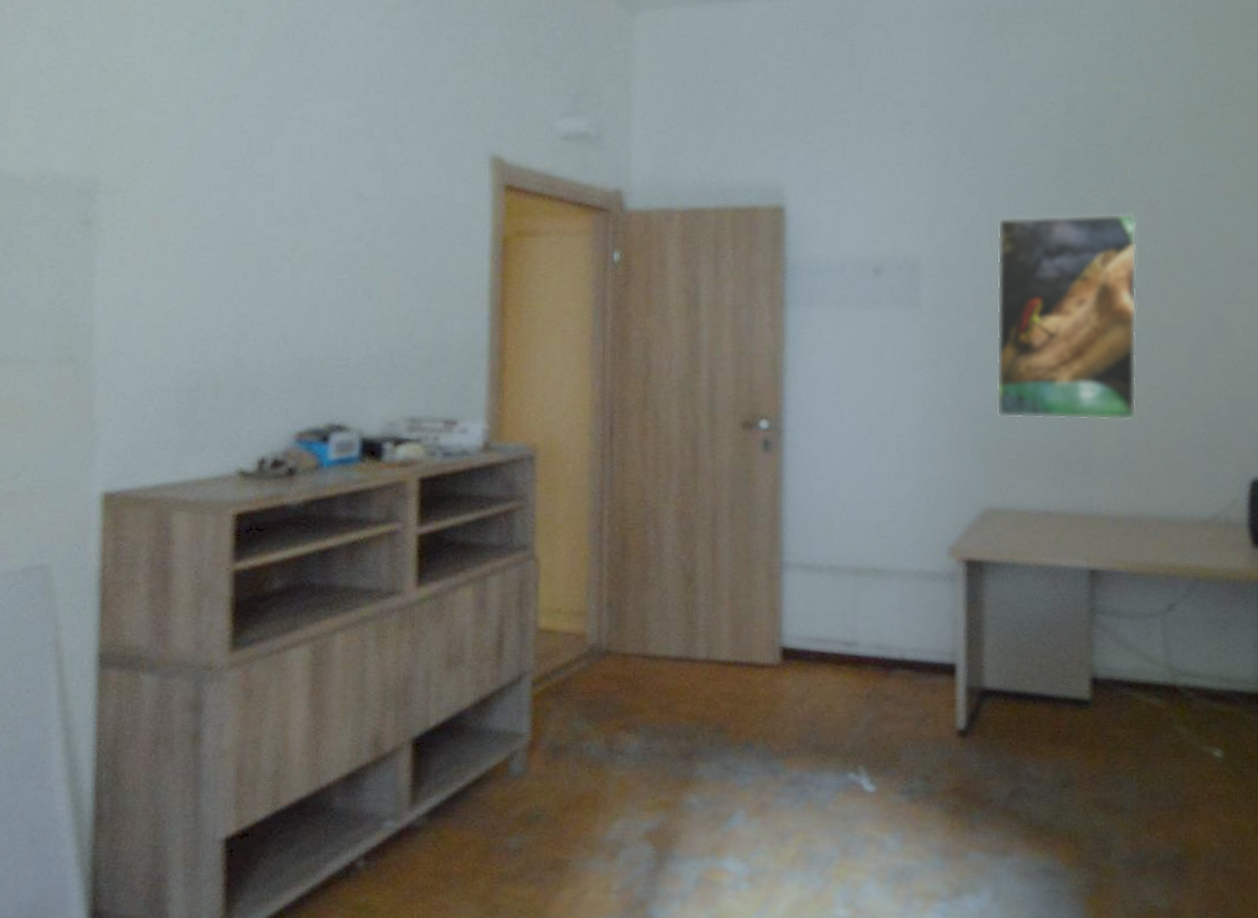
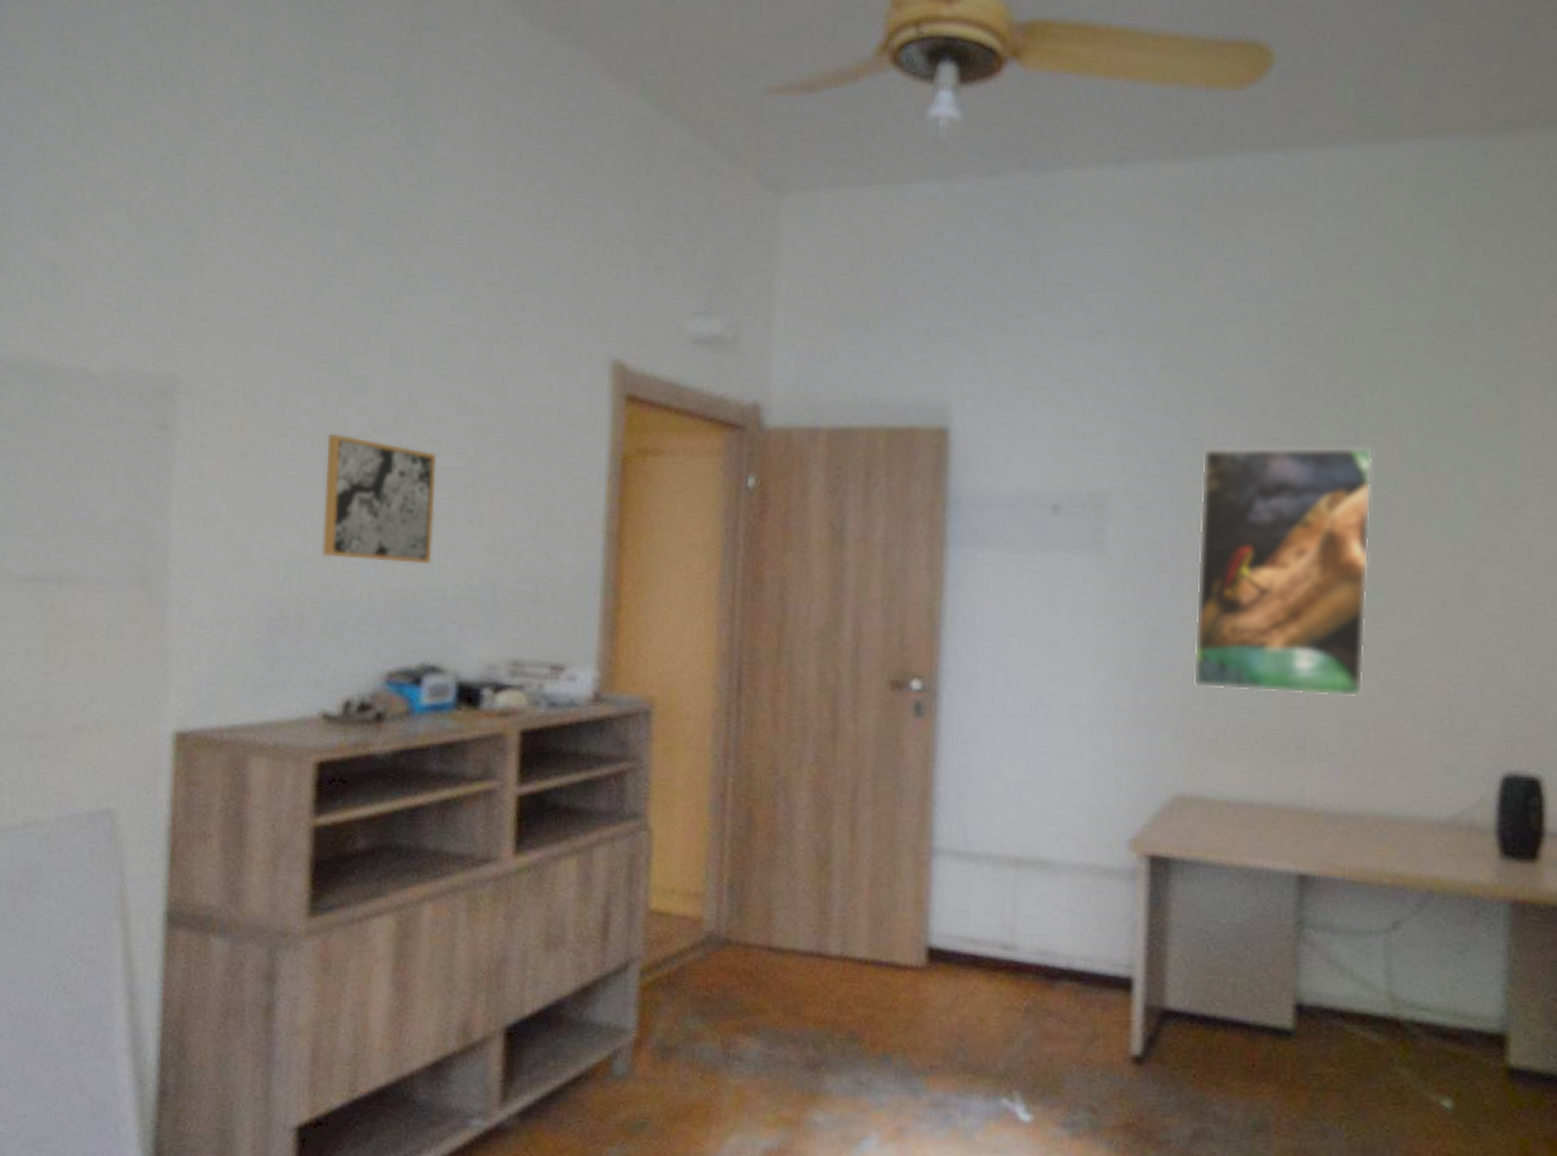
wall art: none [234,224,337,337] -> present [321,433,437,564]

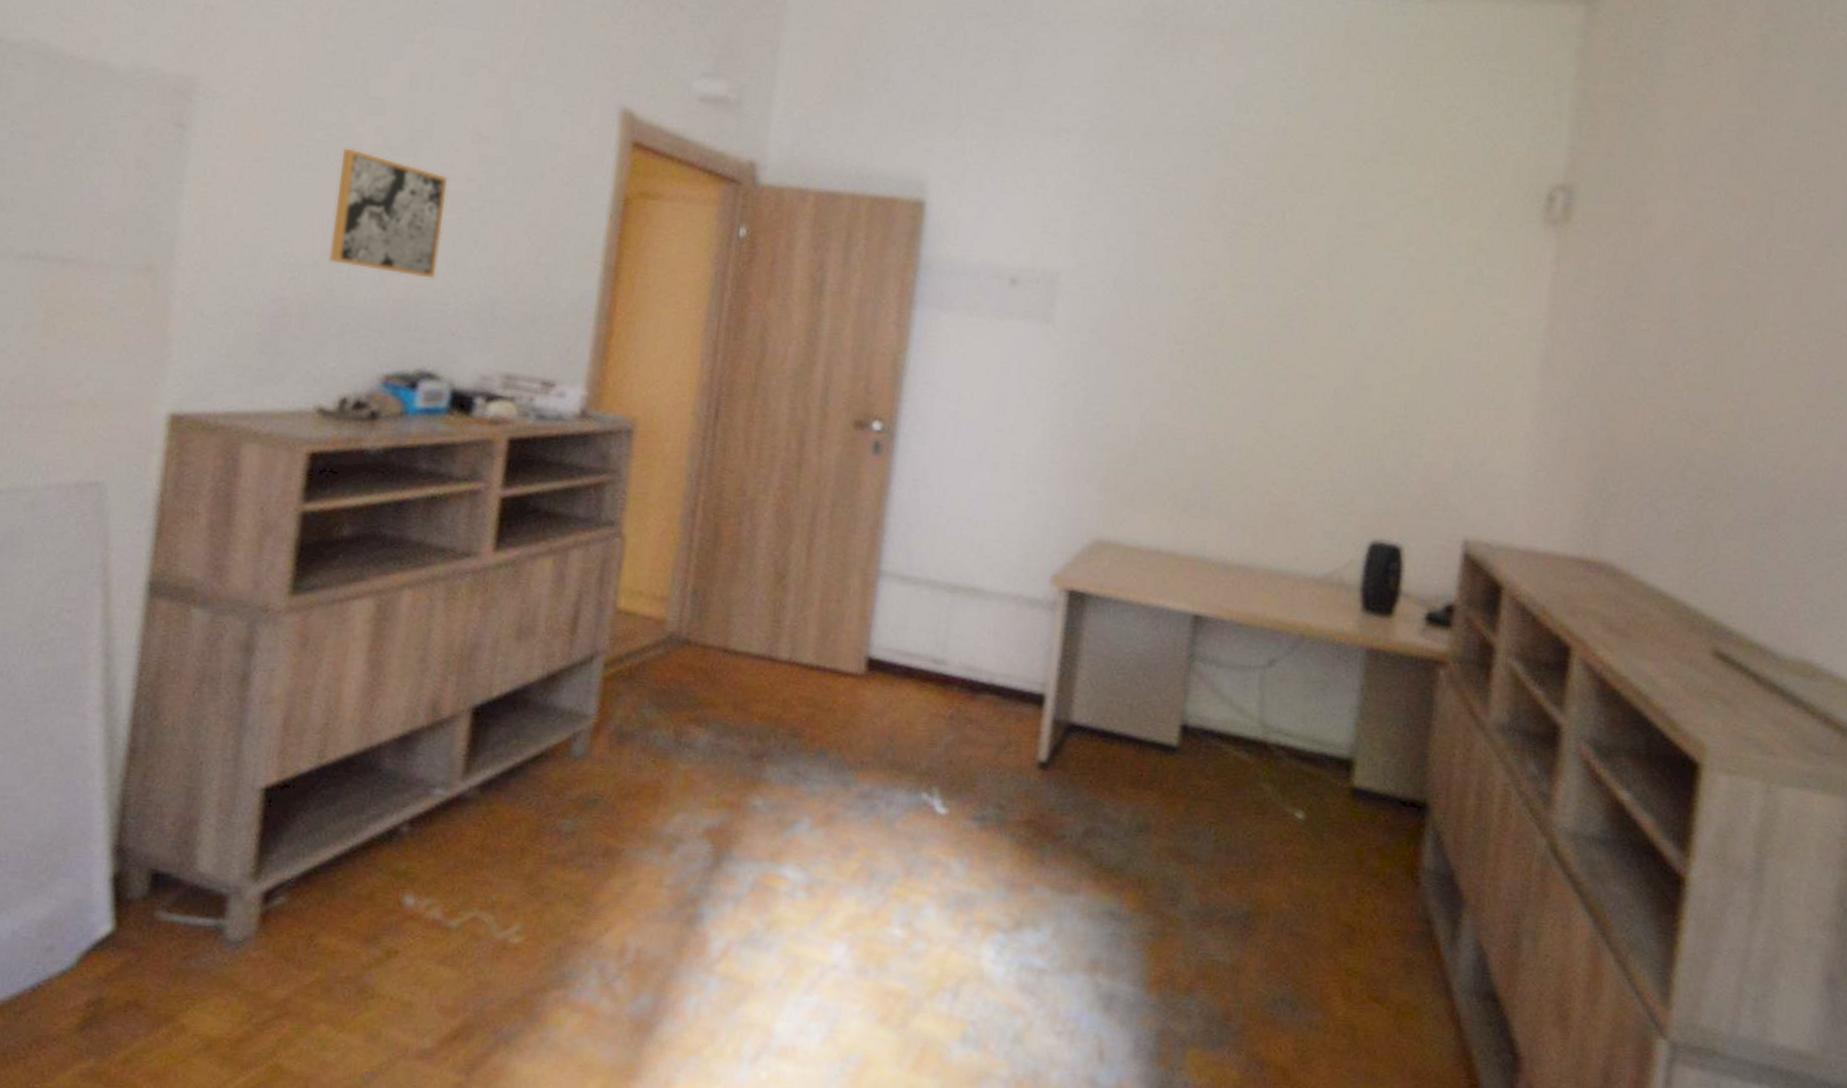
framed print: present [1193,446,1374,699] -> none [1119,241,1289,468]

